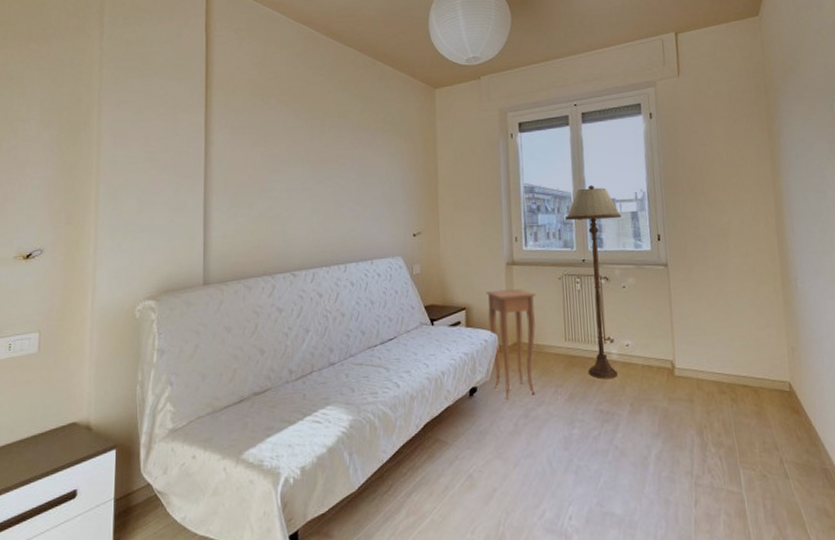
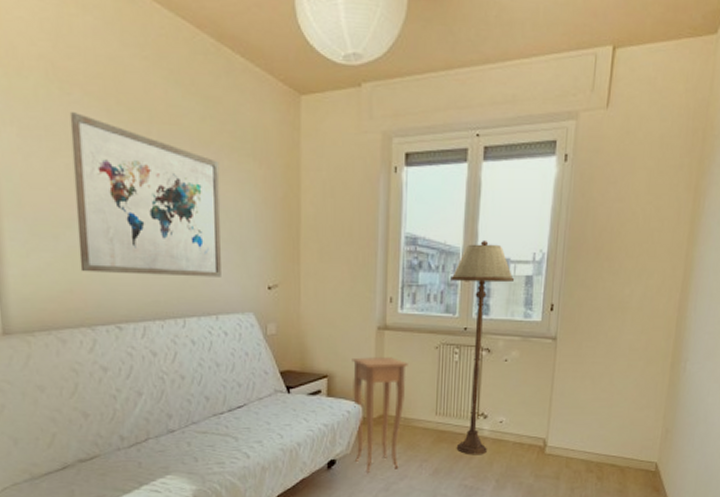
wall art: none [266,115,376,231] -> present [69,112,222,277]

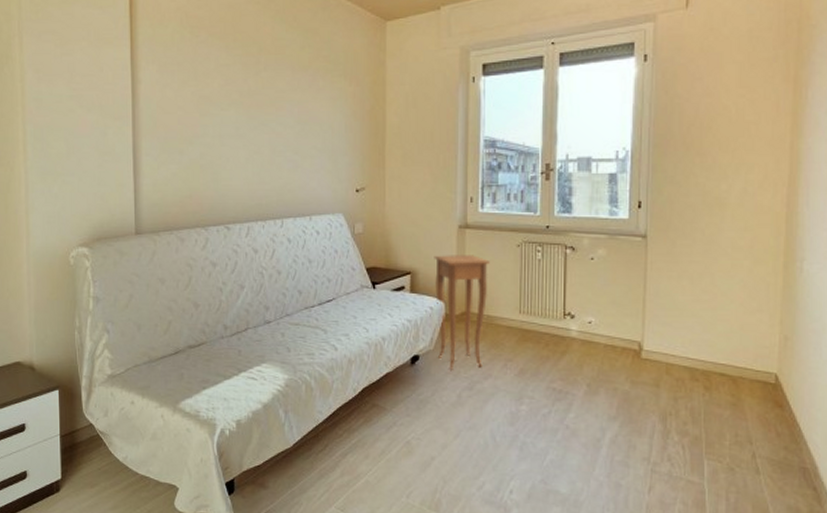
wall art: present [69,112,222,277] -> none [197,50,316,182]
floor lamp: present [450,241,514,455] -> none [530,141,596,357]

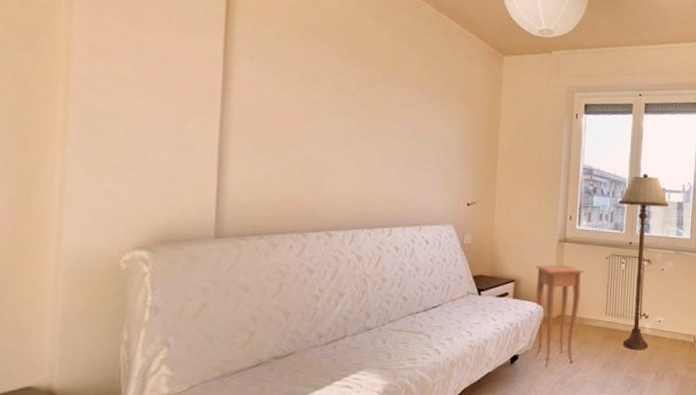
floor lamp: none [530,141,596,357] -> present [619,174,668,350]

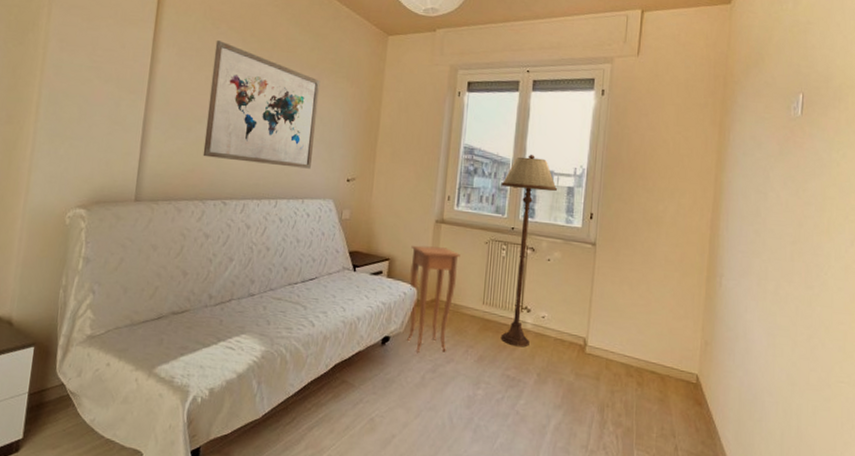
wall art: none [299,54,433,194] -> present [203,40,321,169]

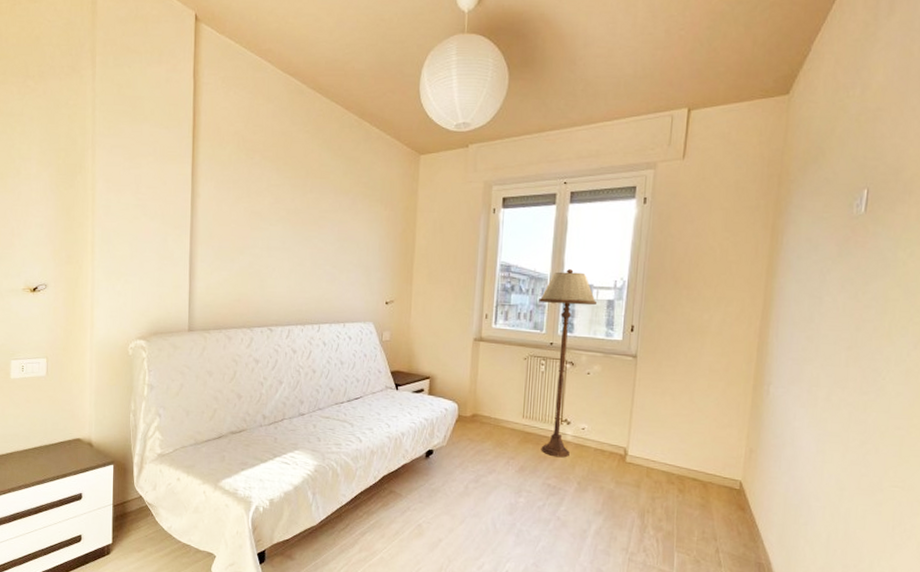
wall art: present [203,40,321,169] -> none [247,171,355,293]
side table: present [407,245,460,353] -> none [450,363,499,464]

